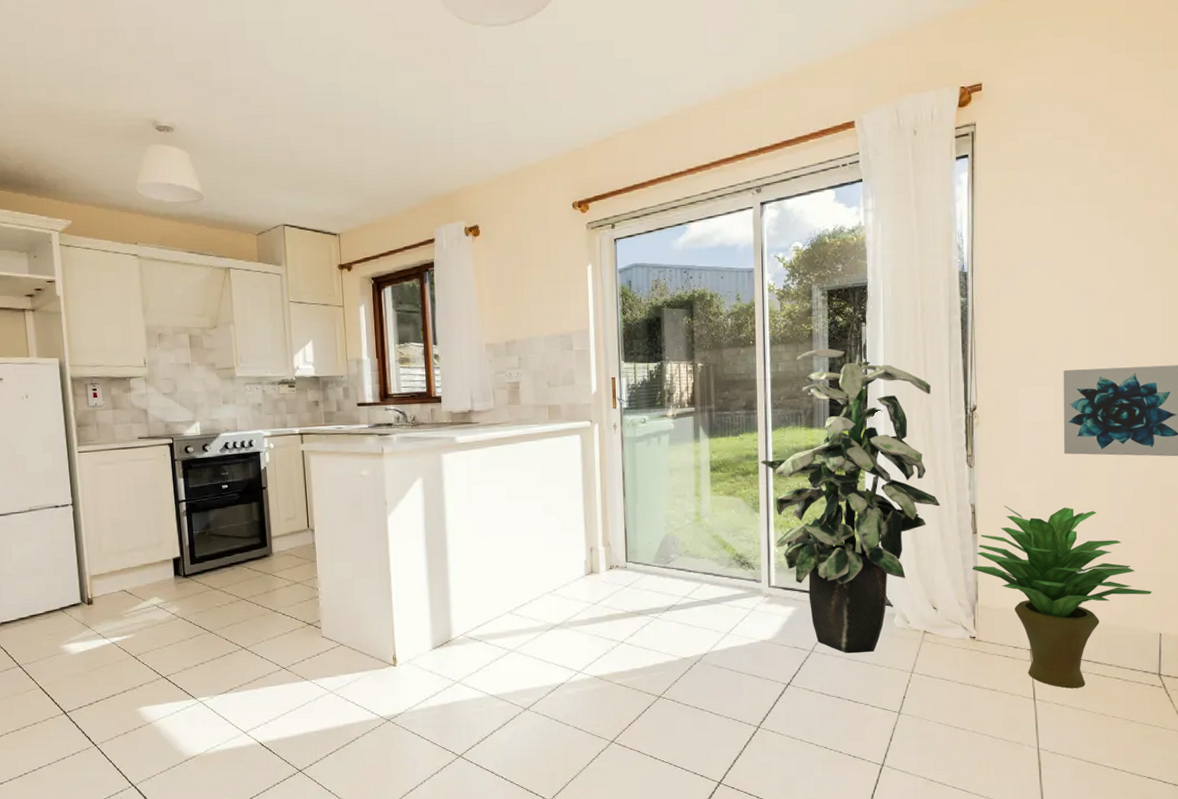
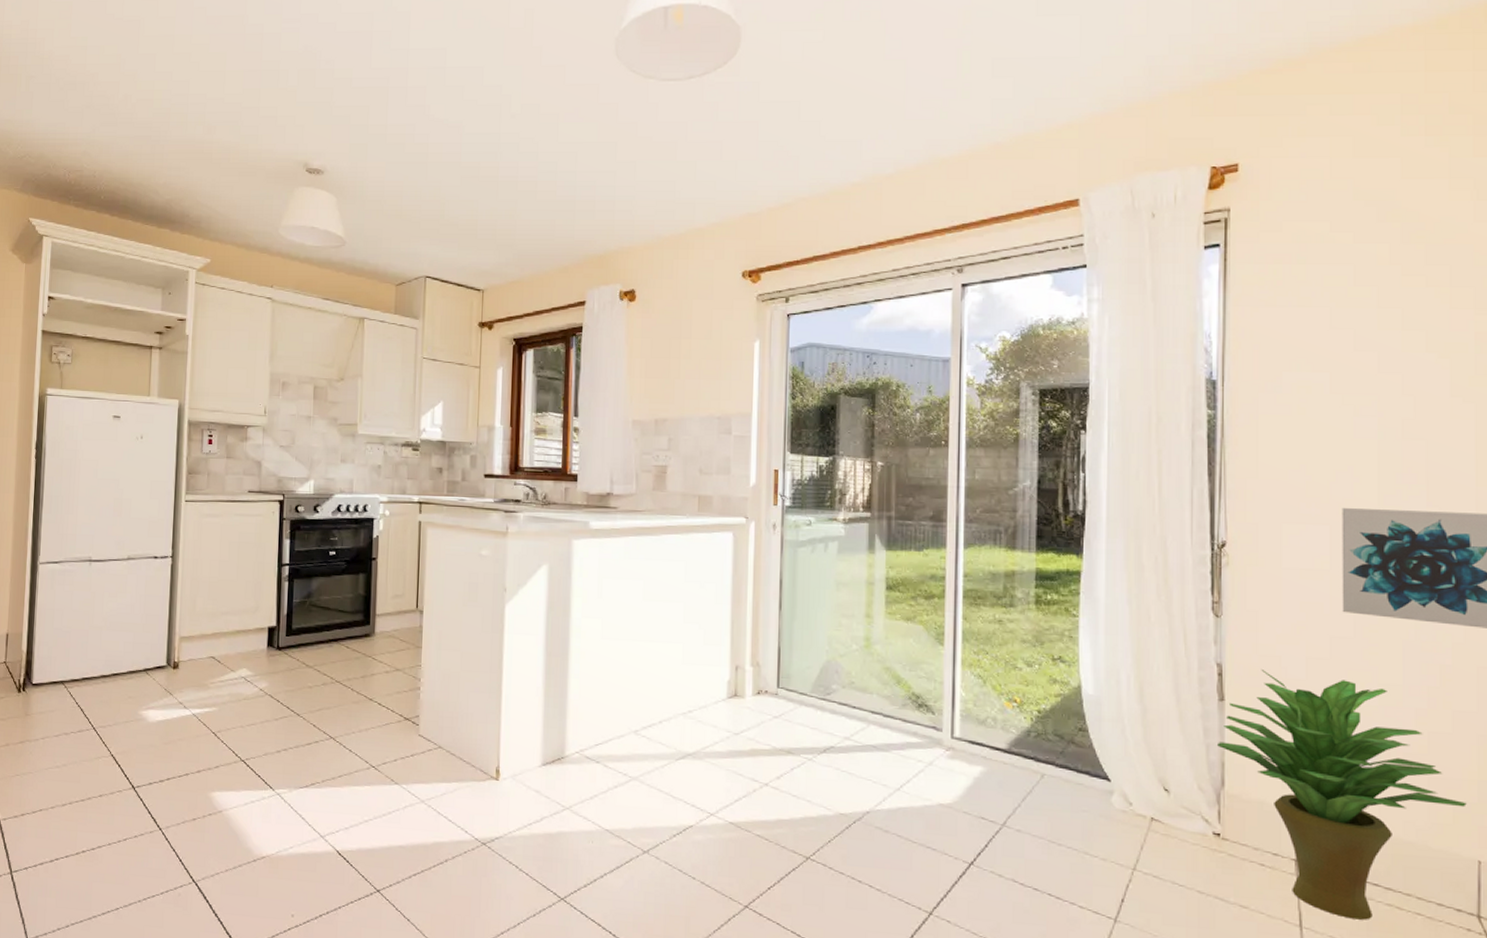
indoor plant: present [760,348,940,654] -> none [948,457,1176,837]

